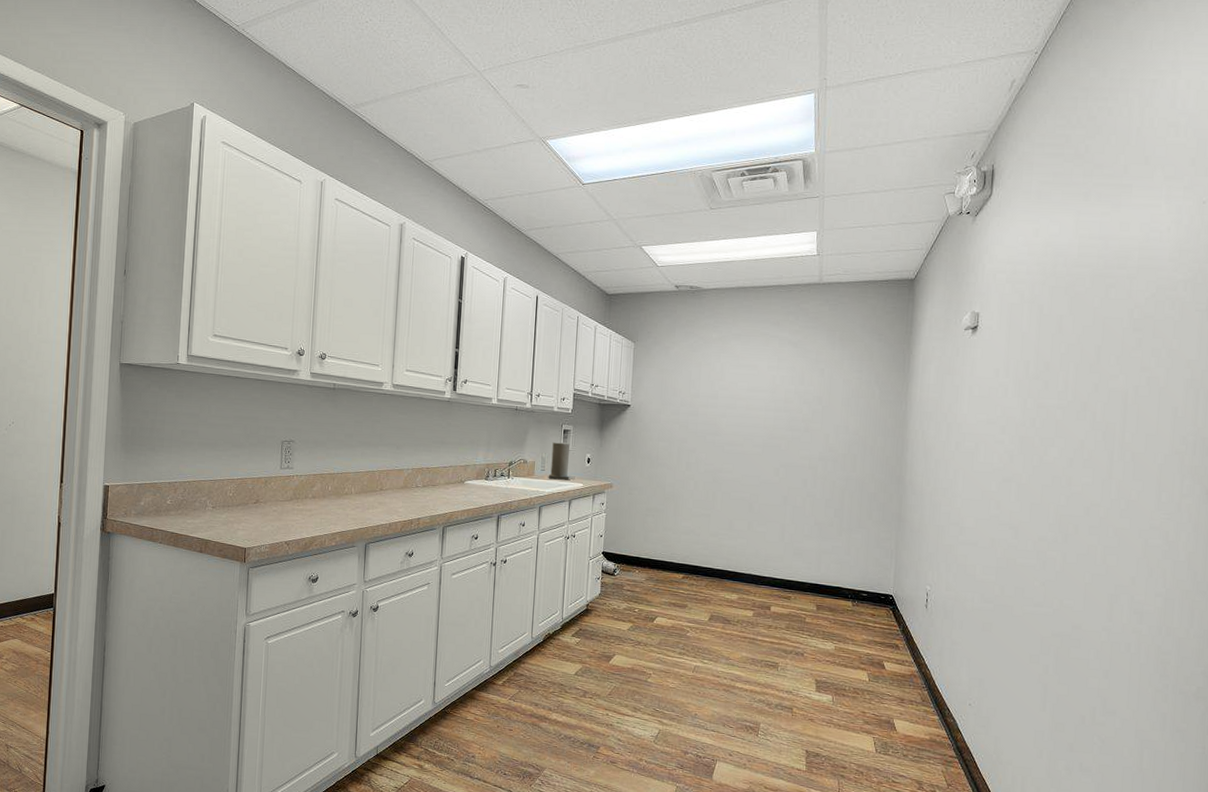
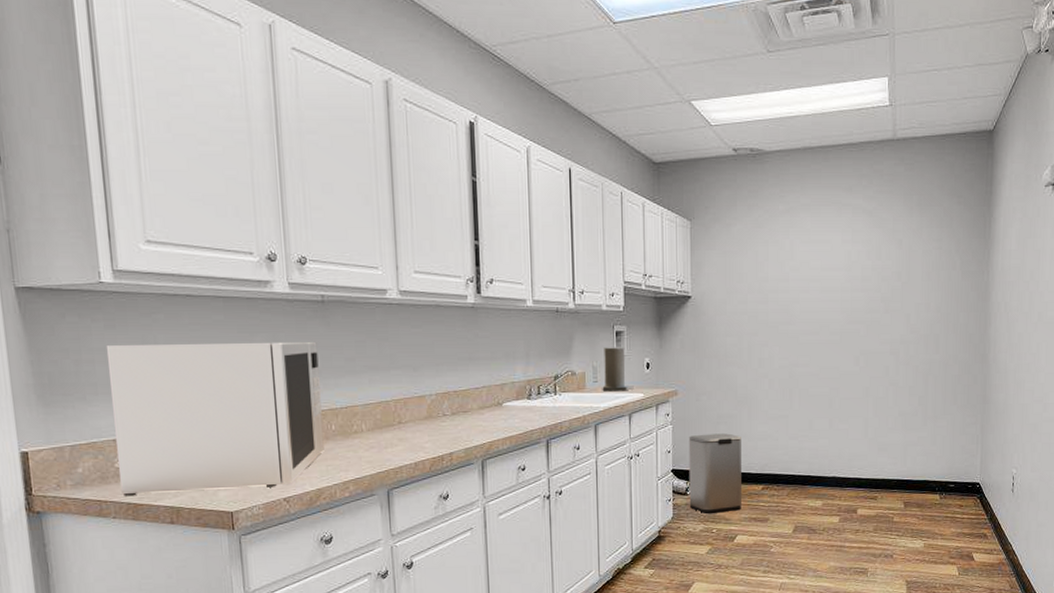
microwave: none [169,410,326,532] -> present [106,341,324,496]
pedal bin: none [616,523,666,595] -> present [688,433,741,513]

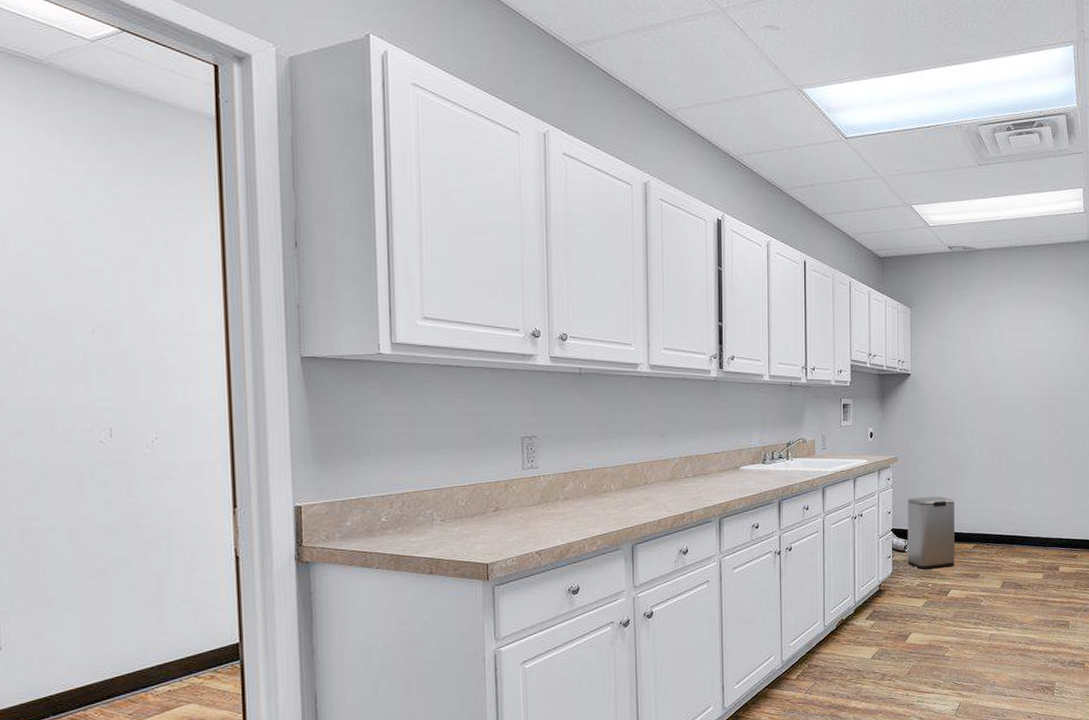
microwave: present [106,341,324,496] -> none [380,409,575,548]
paper towel: present [602,347,634,392] -> none [830,418,859,458]

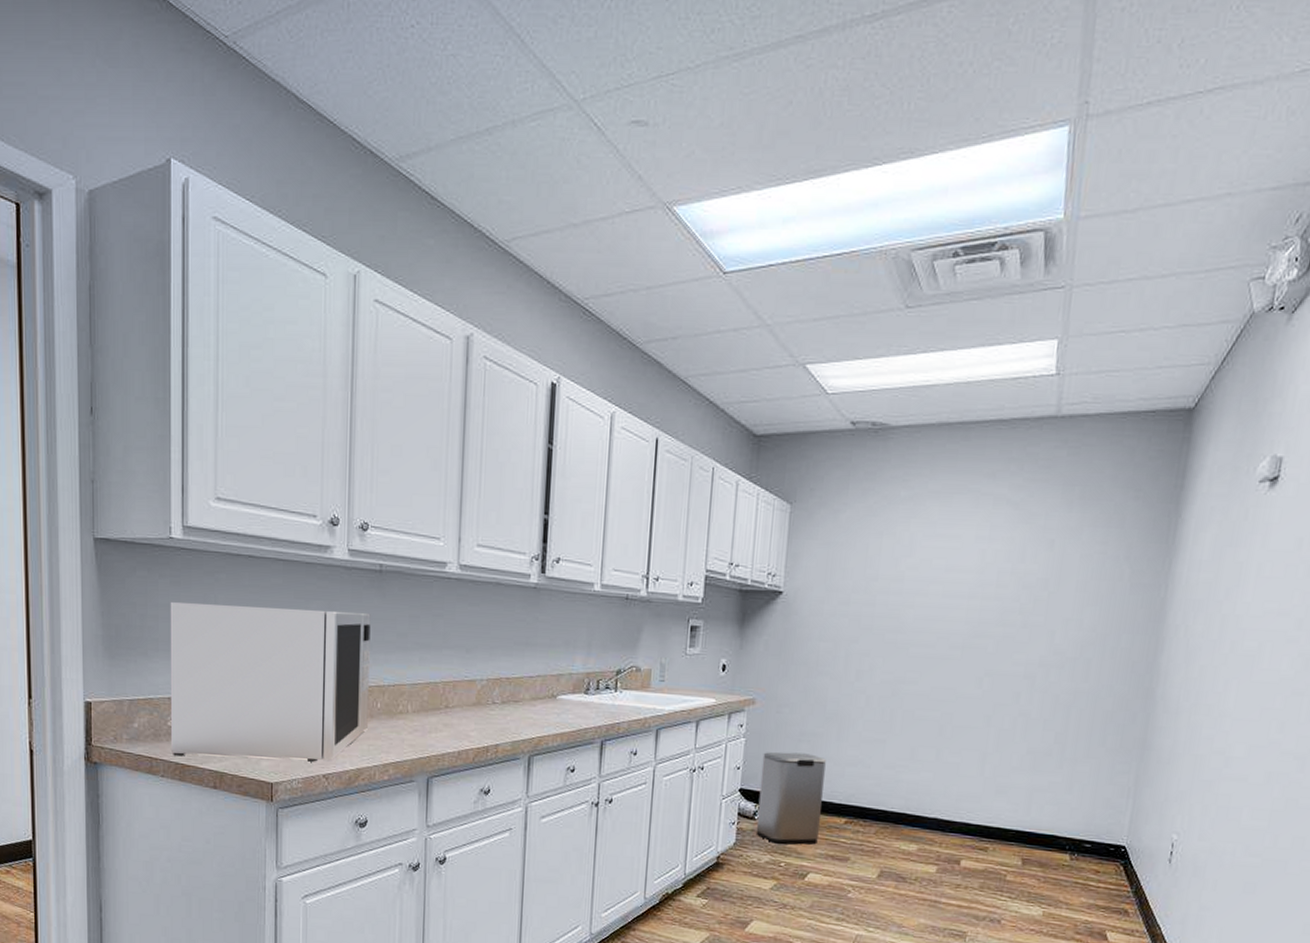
microwave: none [380,409,575,548] -> present [170,601,371,762]

